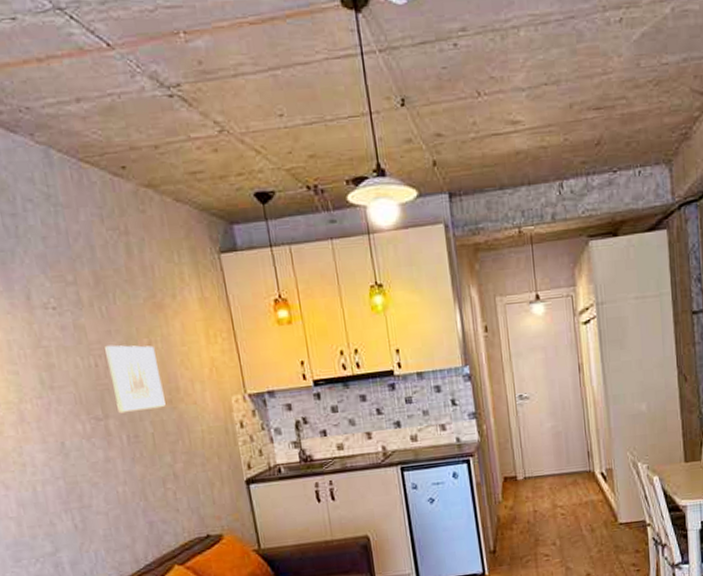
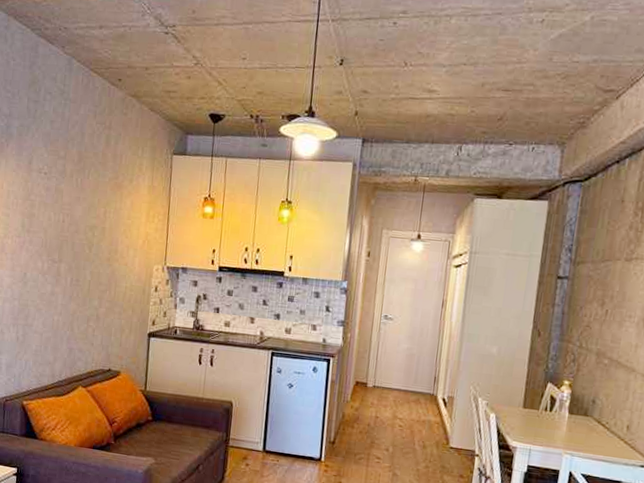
wall art: present [105,345,166,414] -> none [70,208,107,263]

